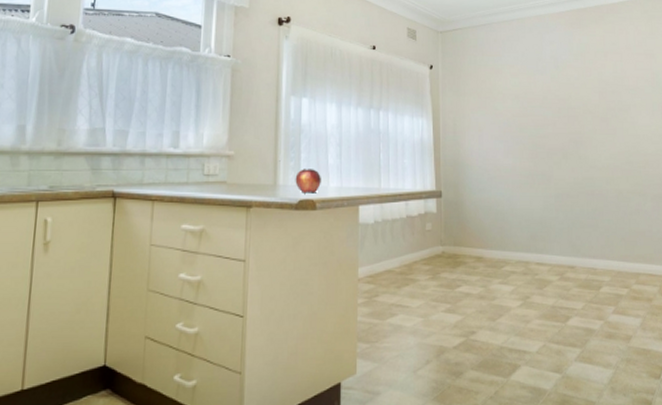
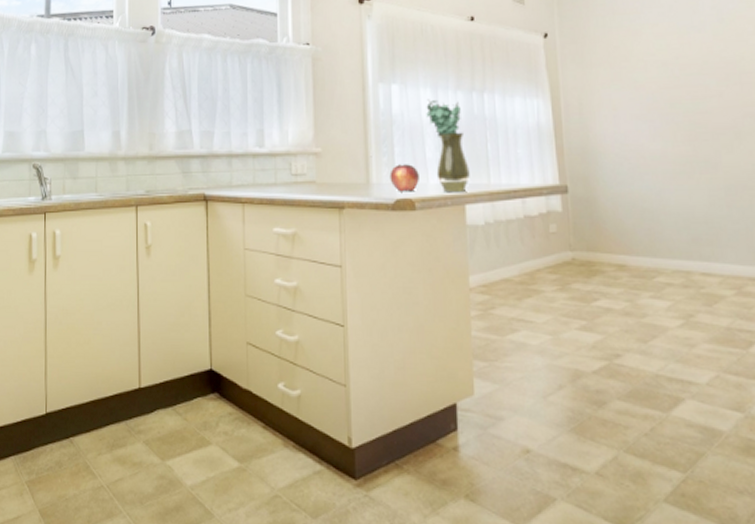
vase: none [331,113,364,194] -> present [426,99,470,192]

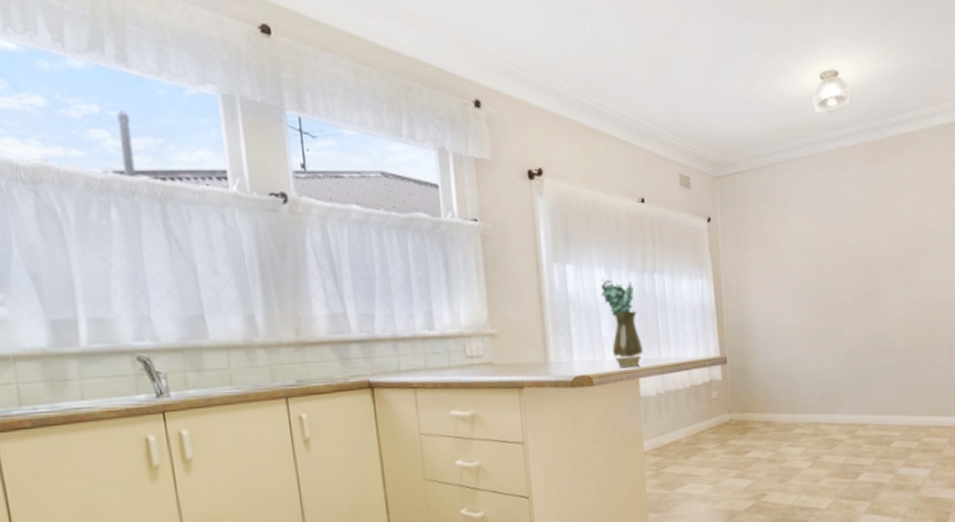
fruit: present [389,164,419,192] -> none [567,342,596,370]

